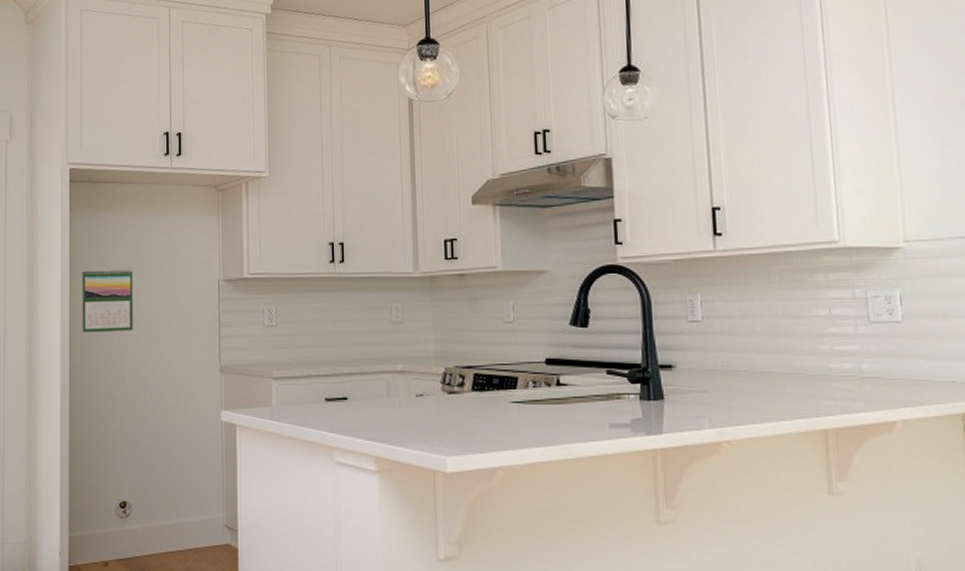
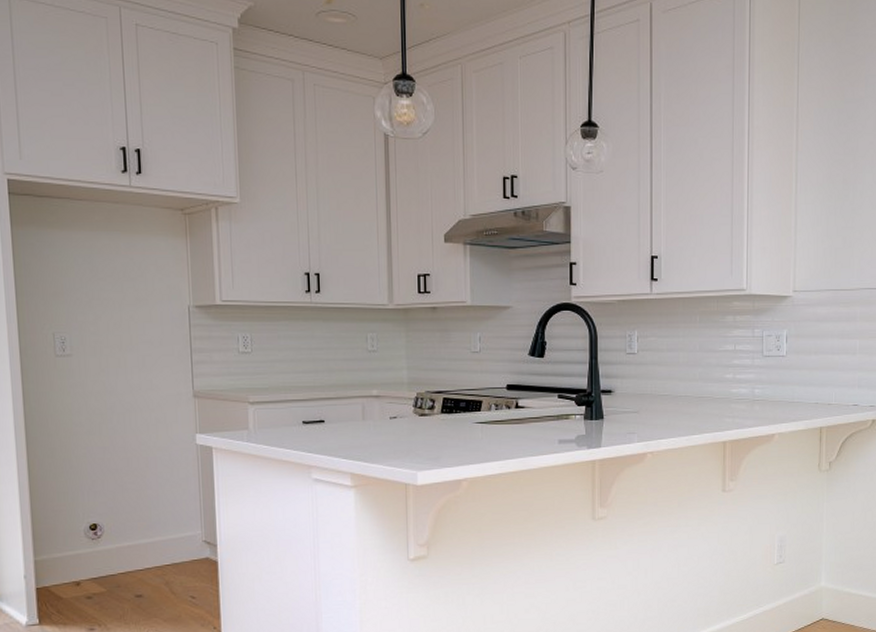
calendar: present [82,268,133,333] -> none [30,290,95,358]

